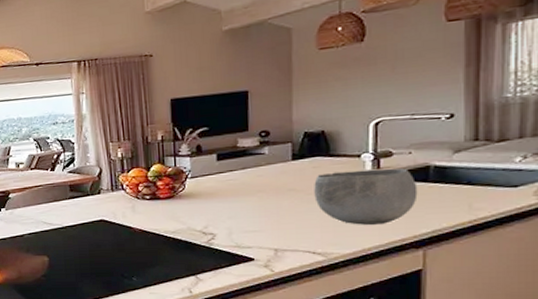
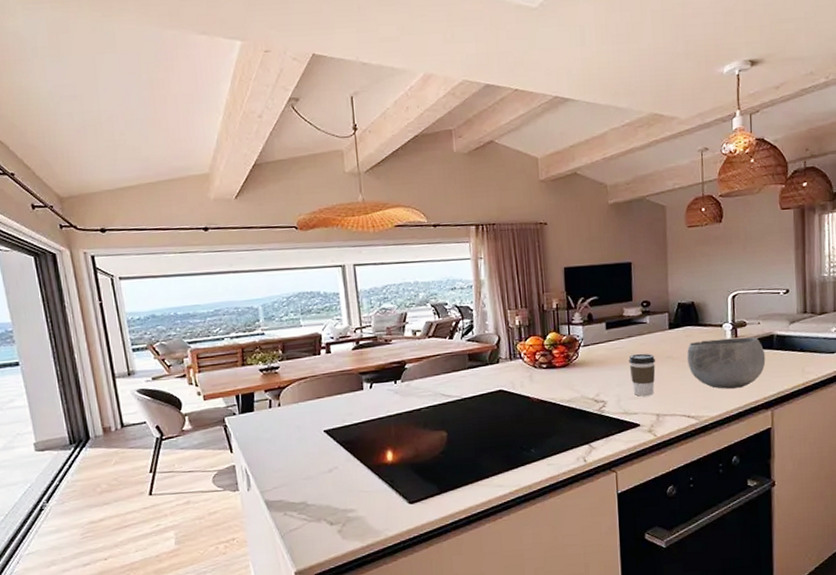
coffee cup: none [242,185,276,230] -> present [628,353,656,397]

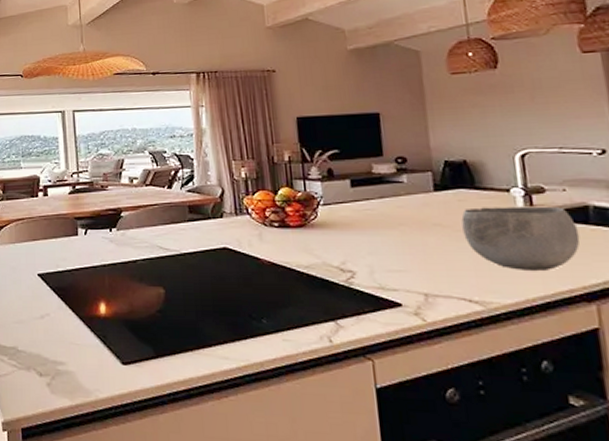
coffee cup: present [628,353,656,397] -> none [382,218,420,270]

